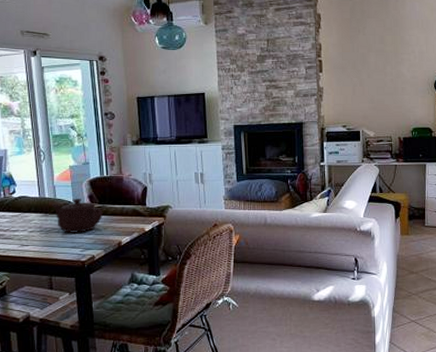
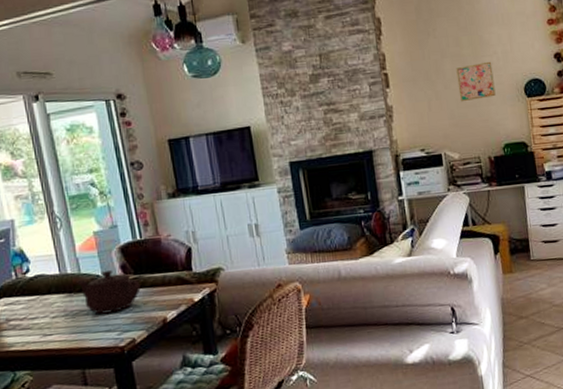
wall art: none [379,58,410,90] -> present [456,61,496,102]

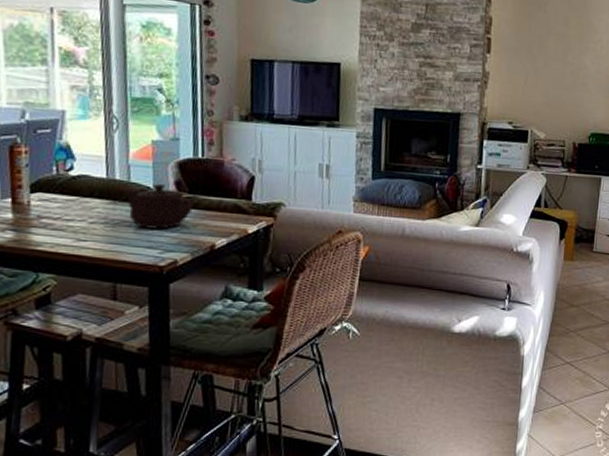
wall art: present [456,61,496,102] -> none [557,47,595,84]

